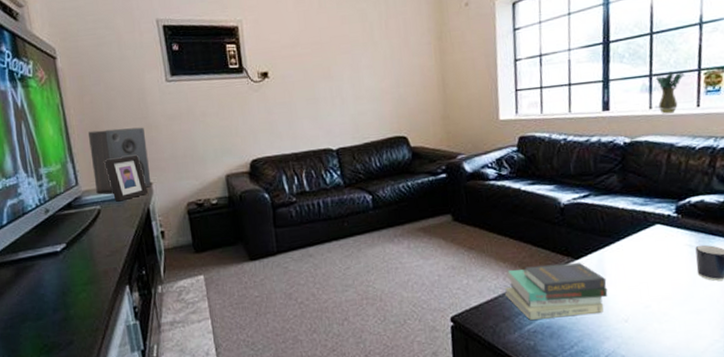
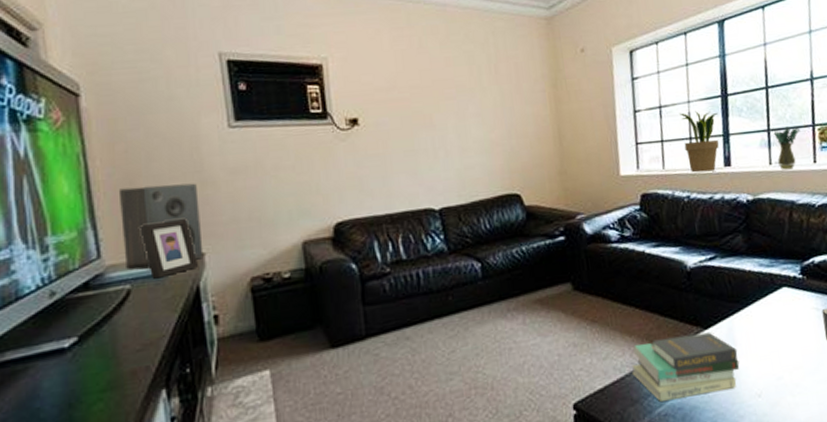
potted plant: none [560,57,599,117] -> present [679,110,719,173]

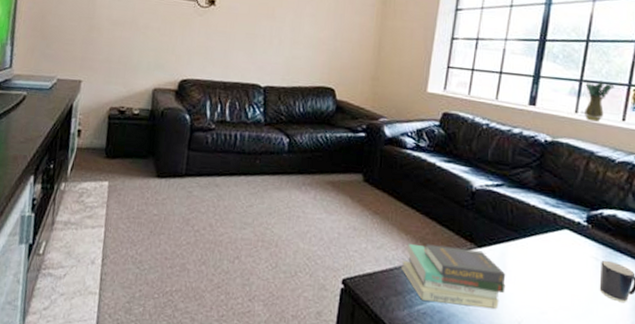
speaker: present [120,183,204,271] -> none [26,20,87,85]
picture frame: present [139,217,198,279] -> none [41,49,76,92]
potted plant: present [679,110,719,173] -> none [493,48,532,107]

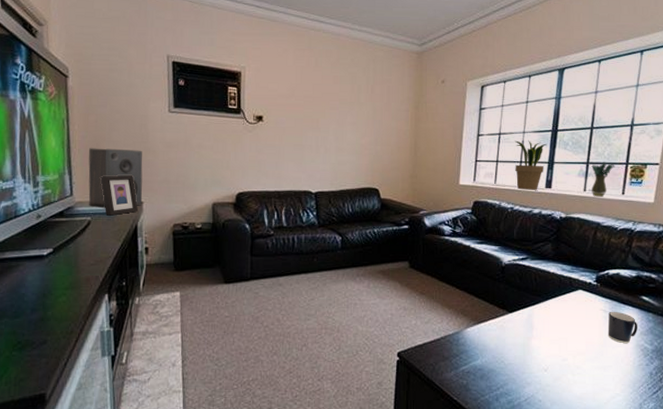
speaker: none [26,20,87,85] -> present [88,148,143,209]
picture frame: none [41,49,76,92] -> present [100,174,138,216]
books: present [400,243,506,309] -> none [446,314,533,362]
potted plant: none [493,48,532,107] -> present [515,140,547,190]

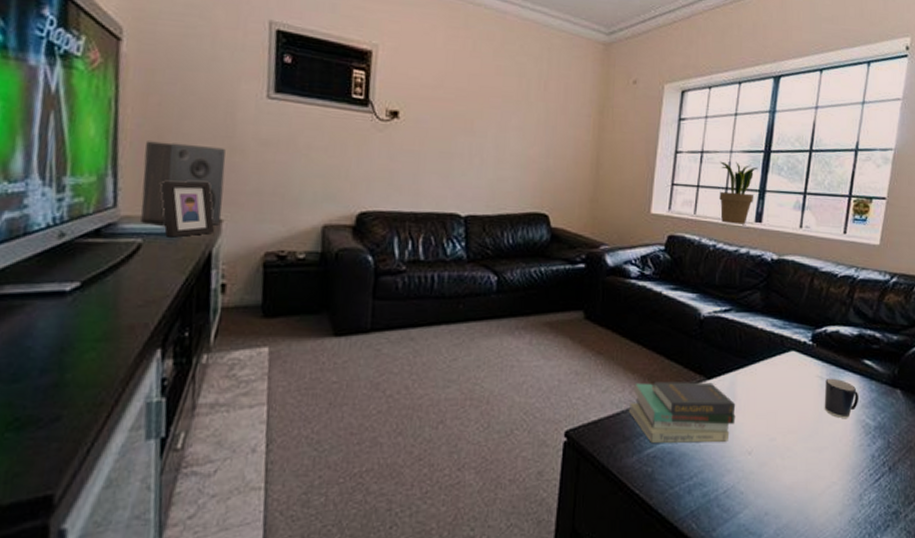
books: none [446,314,533,362] -> present [628,381,736,443]
vase: present [591,162,615,197] -> none [809,193,836,236]

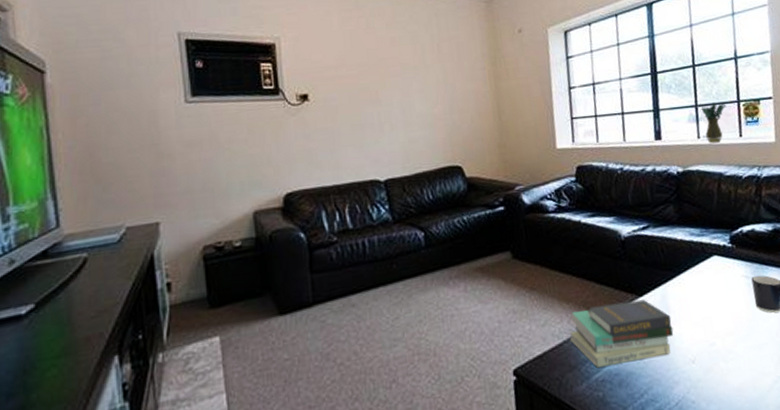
speaker: present [141,141,226,228] -> none [80,155,159,239]
picture frame: present [160,180,214,238] -> none [98,188,153,248]
potted plant: present [719,161,758,224] -> none [612,87,650,146]
vase: none [809,193,836,236] -> present [701,102,727,144]

